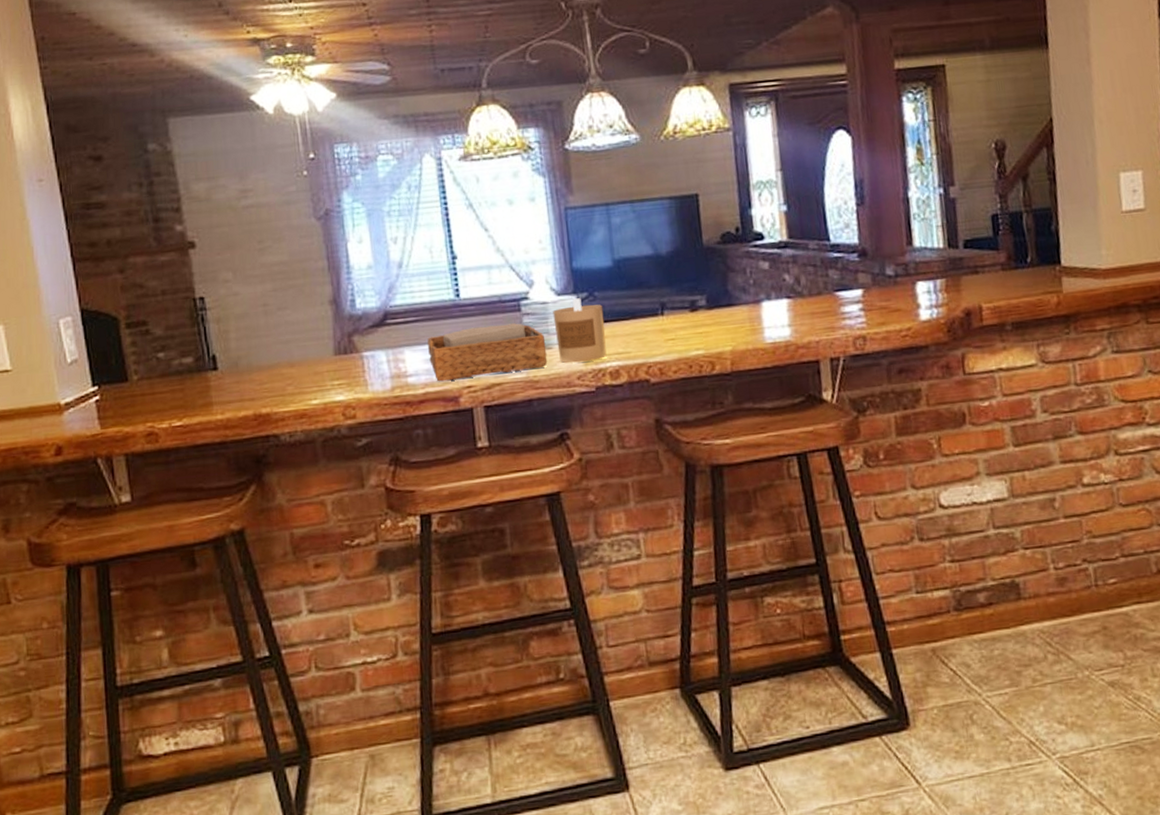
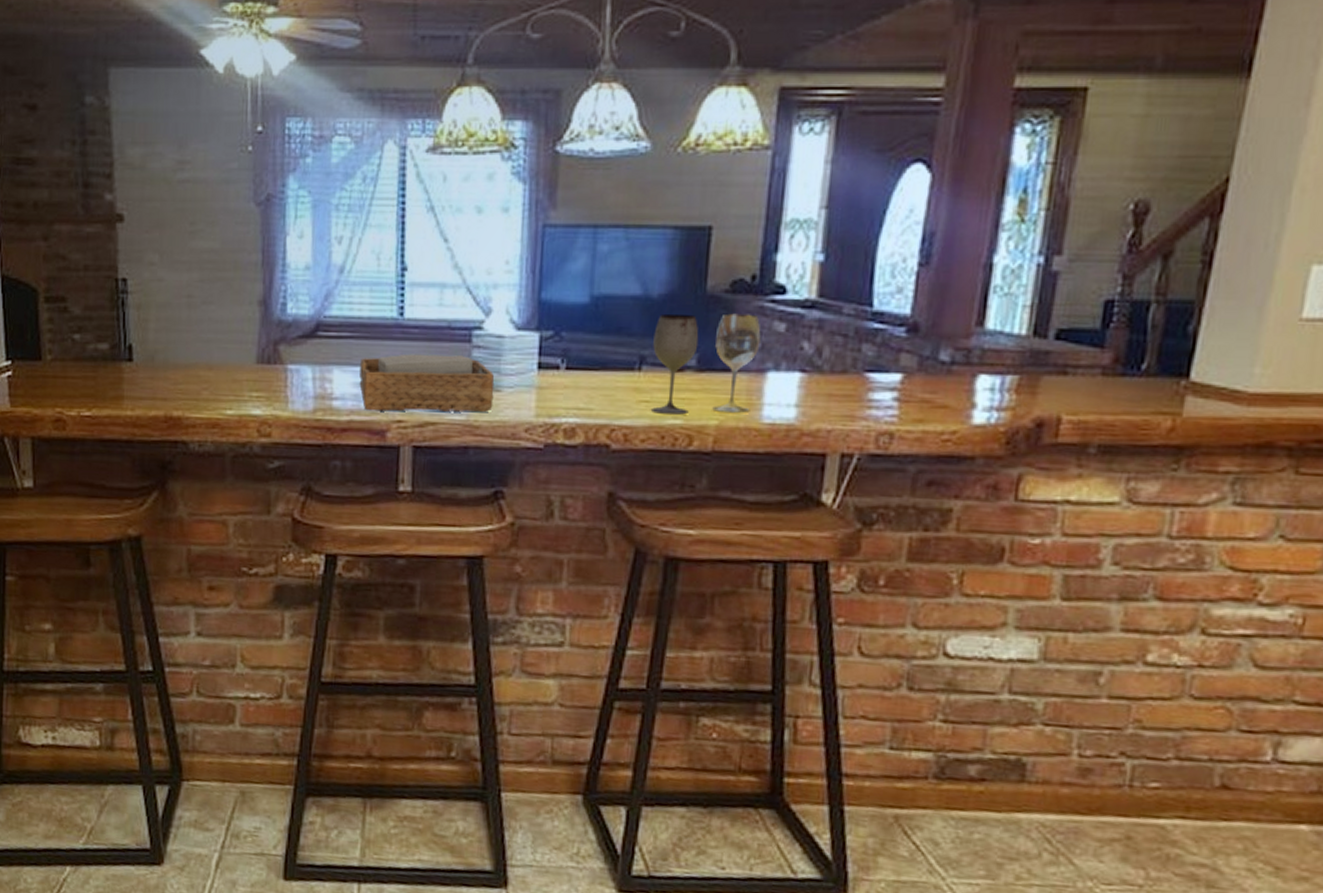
candle: present [553,298,607,364] -> none [507,336,569,413]
wineglass: none [668,258,755,349] -> present [650,313,761,416]

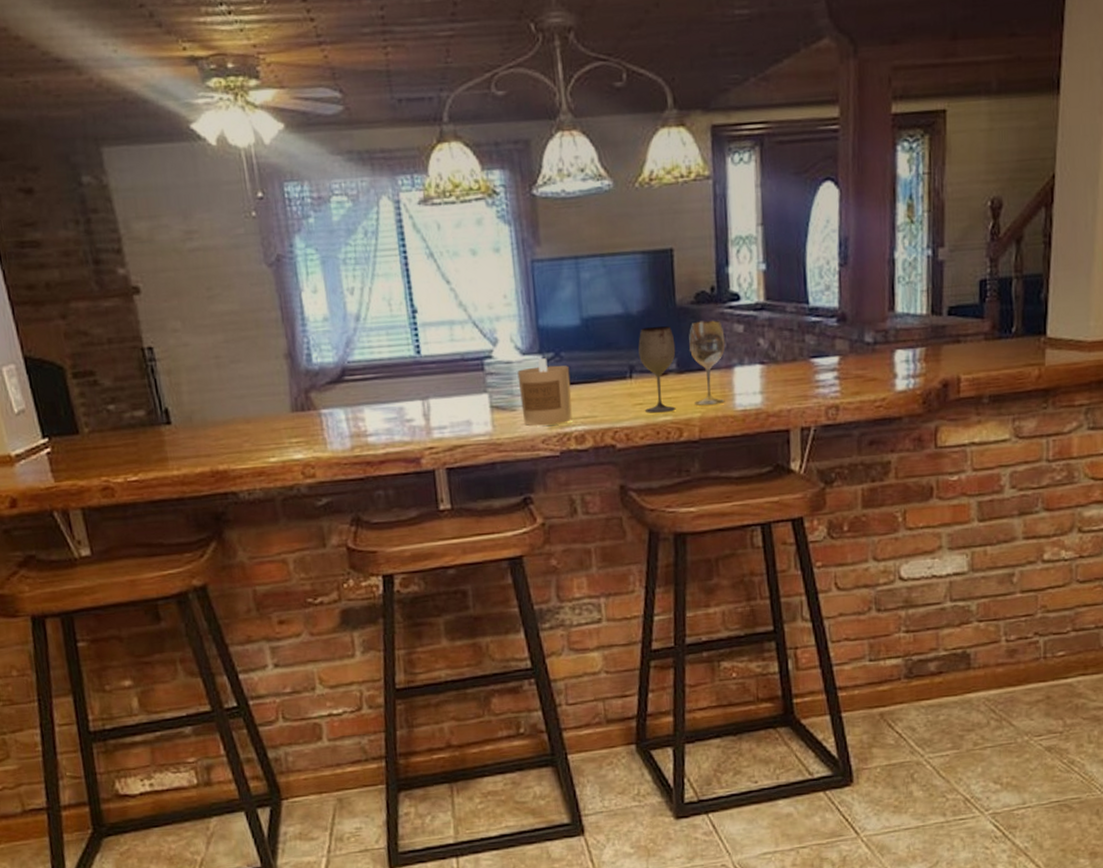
napkin holder: present [359,354,495,412] -> none [387,383,512,442]
candle: none [507,336,569,413] -> present [517,358,572,427]

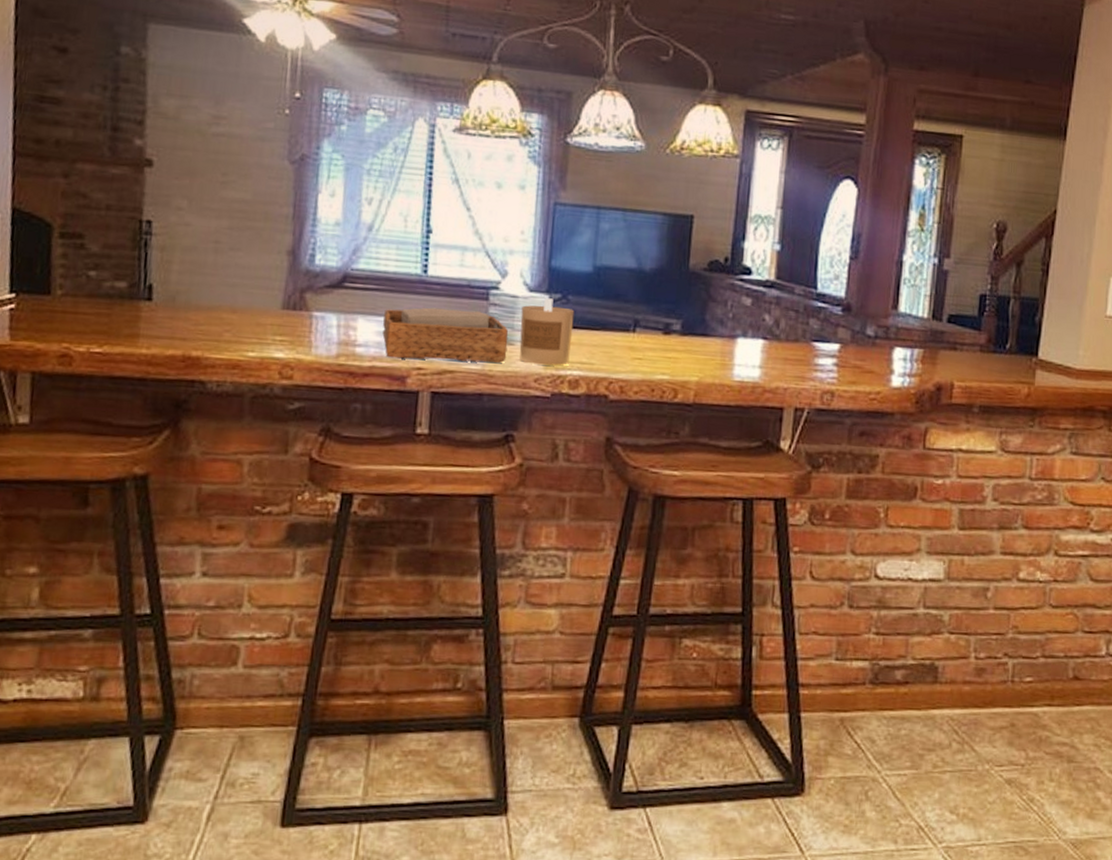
napkin holder: none [387,383,512,442] -> present [382,307,509,363]
wineglass: present [638,320,726,414] -> none [642,285,732,373]

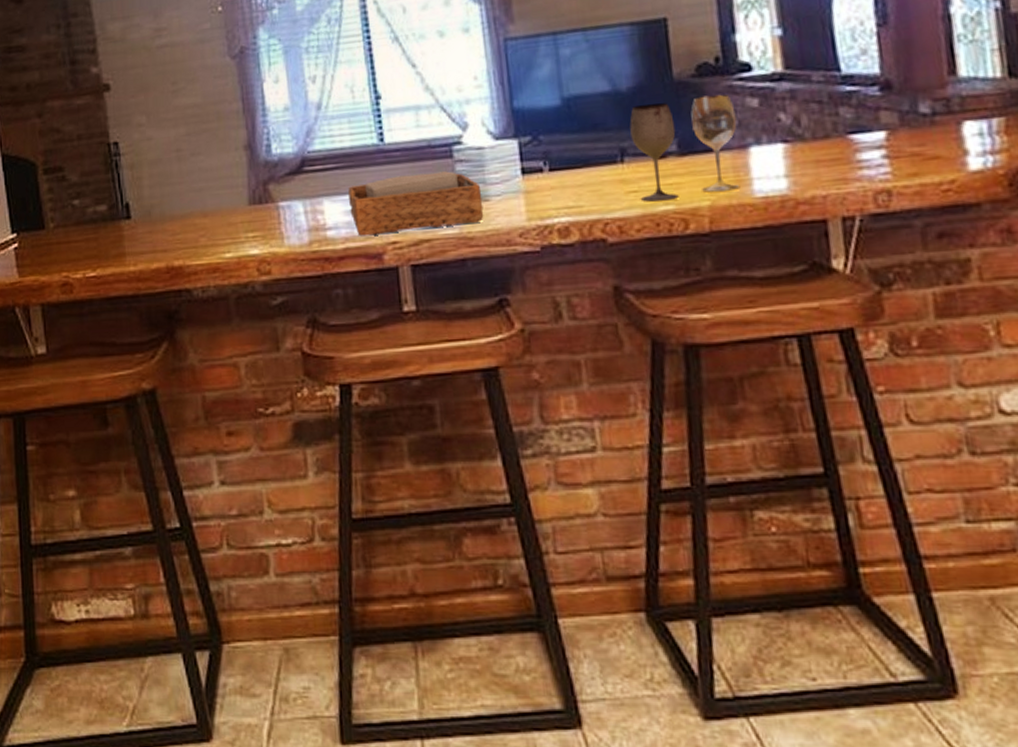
candle: present [519,298,575,366] -> none [490,142,554,218]
wineglass: none [642,285,732,373] -> present [629,94,740,203]

